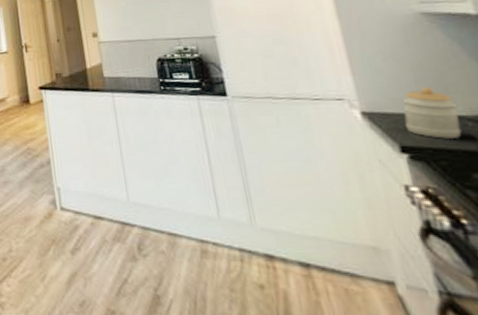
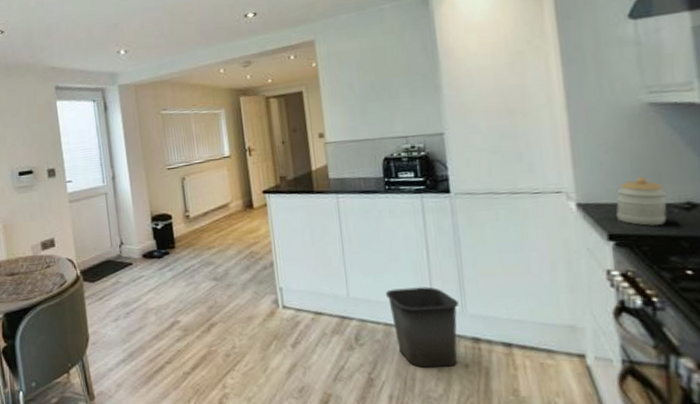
waste bin: none [167,194,251,287] -> present [385,286,459,368]

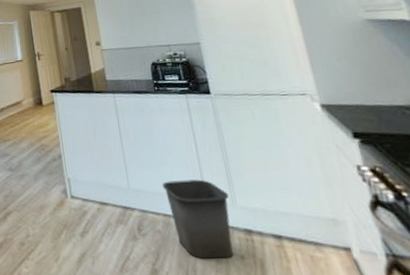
jar: present [615,177,668,226] -> none [353,82,402,125]

